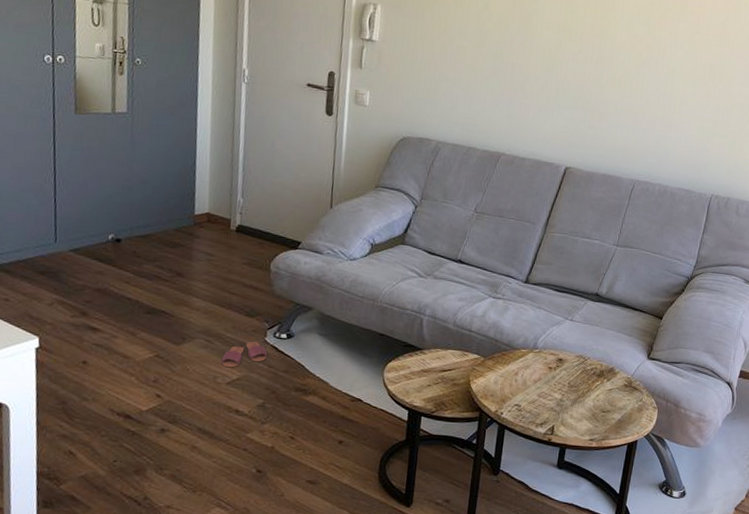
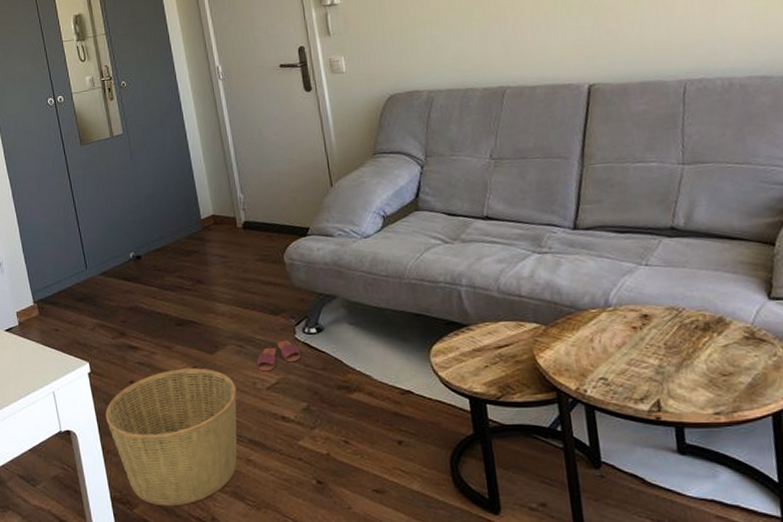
basket: none [47,355,197,485] -> present [106,368,237,506]

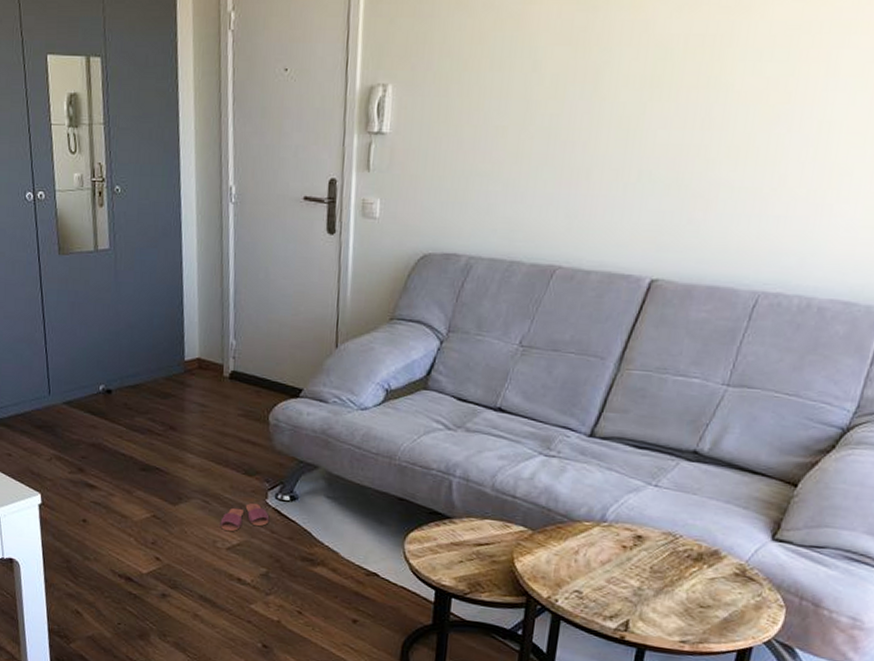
basket: present [106,368,237,506] -> none [53,514,195,648]

